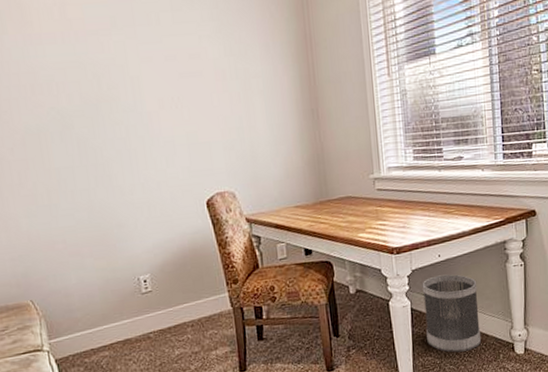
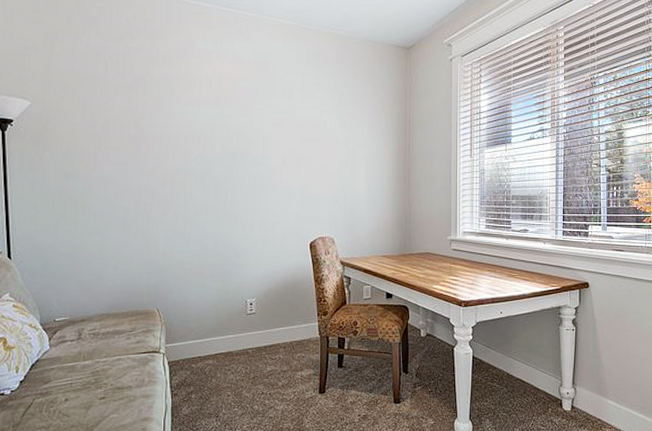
wastebasket: present [422,274,481,353] -> none [484,330,533,402]

